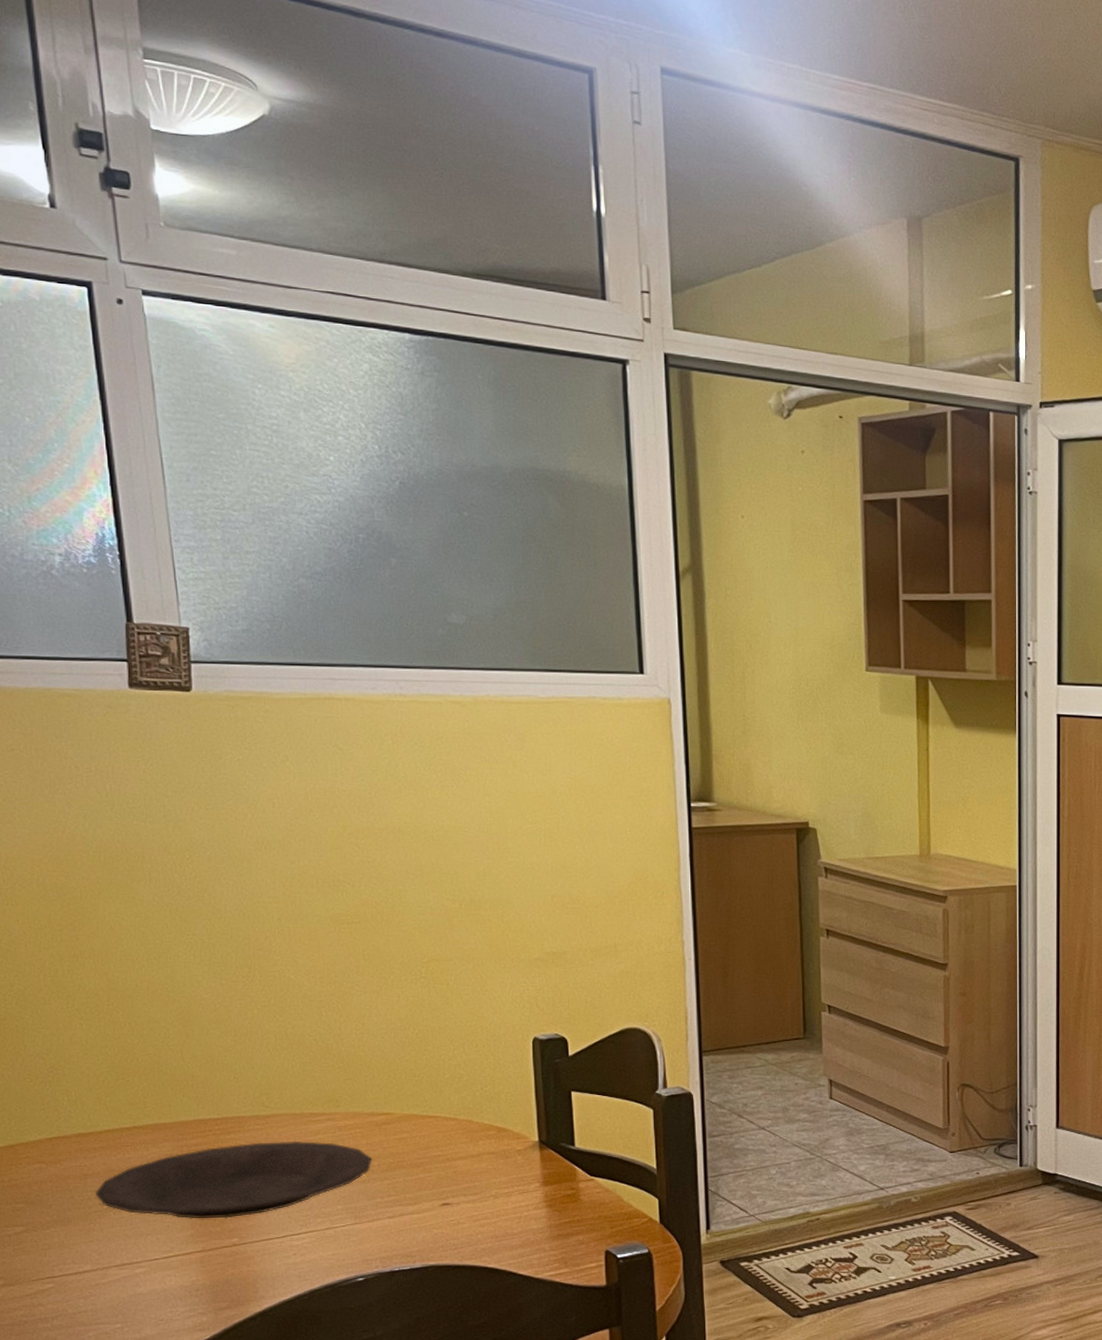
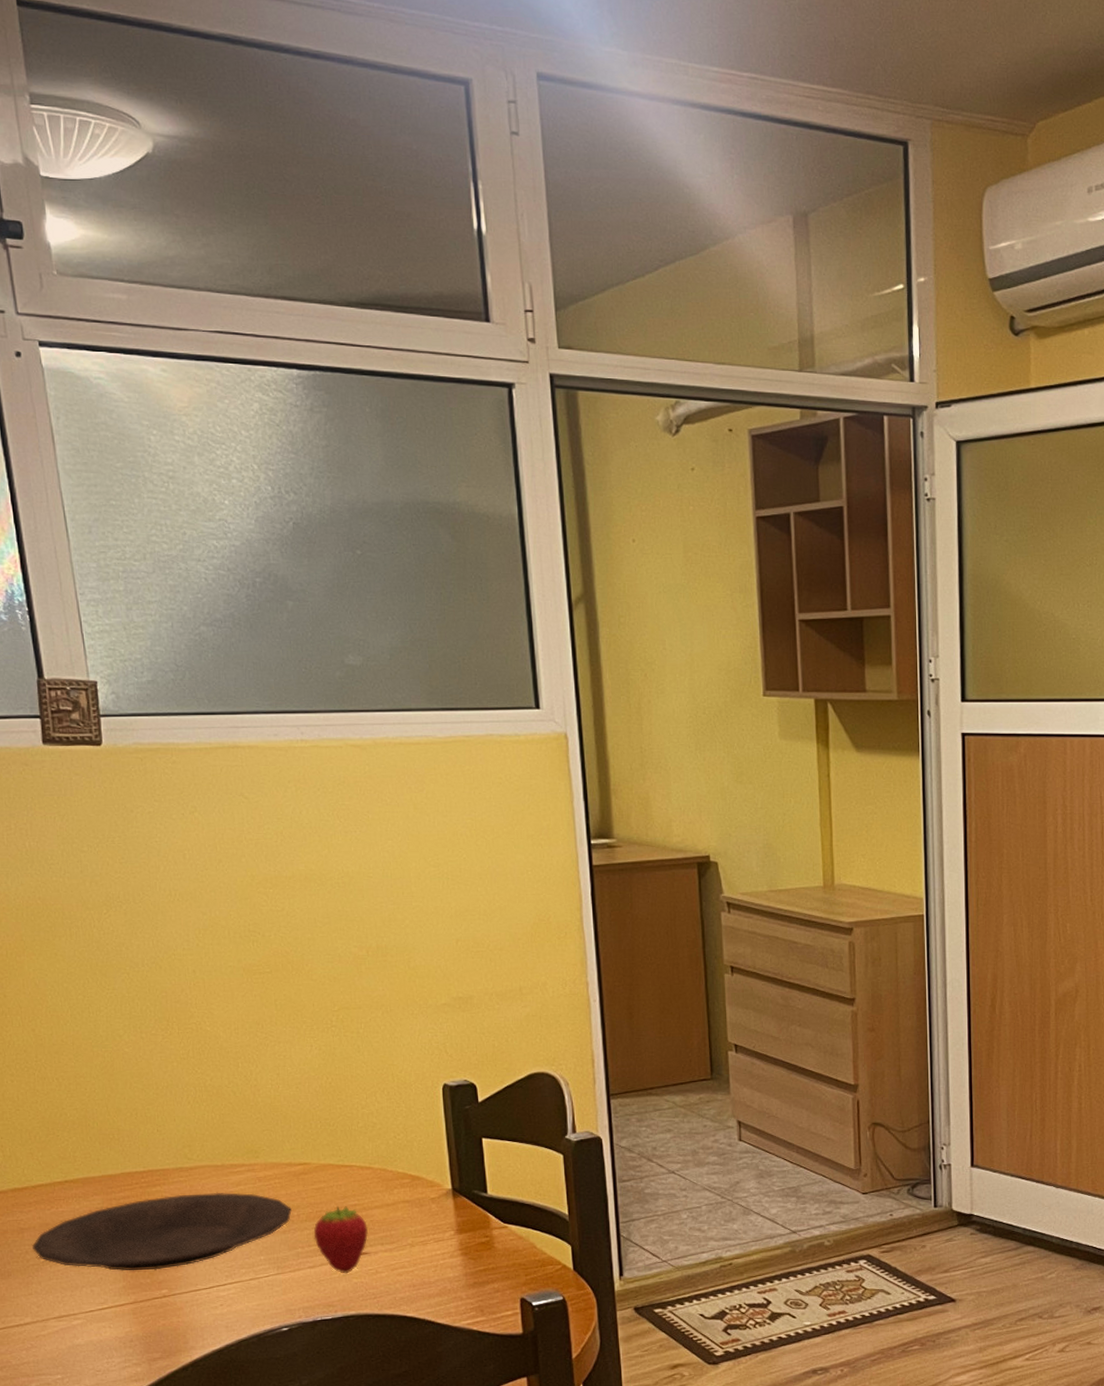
fruit: none [394,1156,451,1224] -> present [313,1205,368,1274]

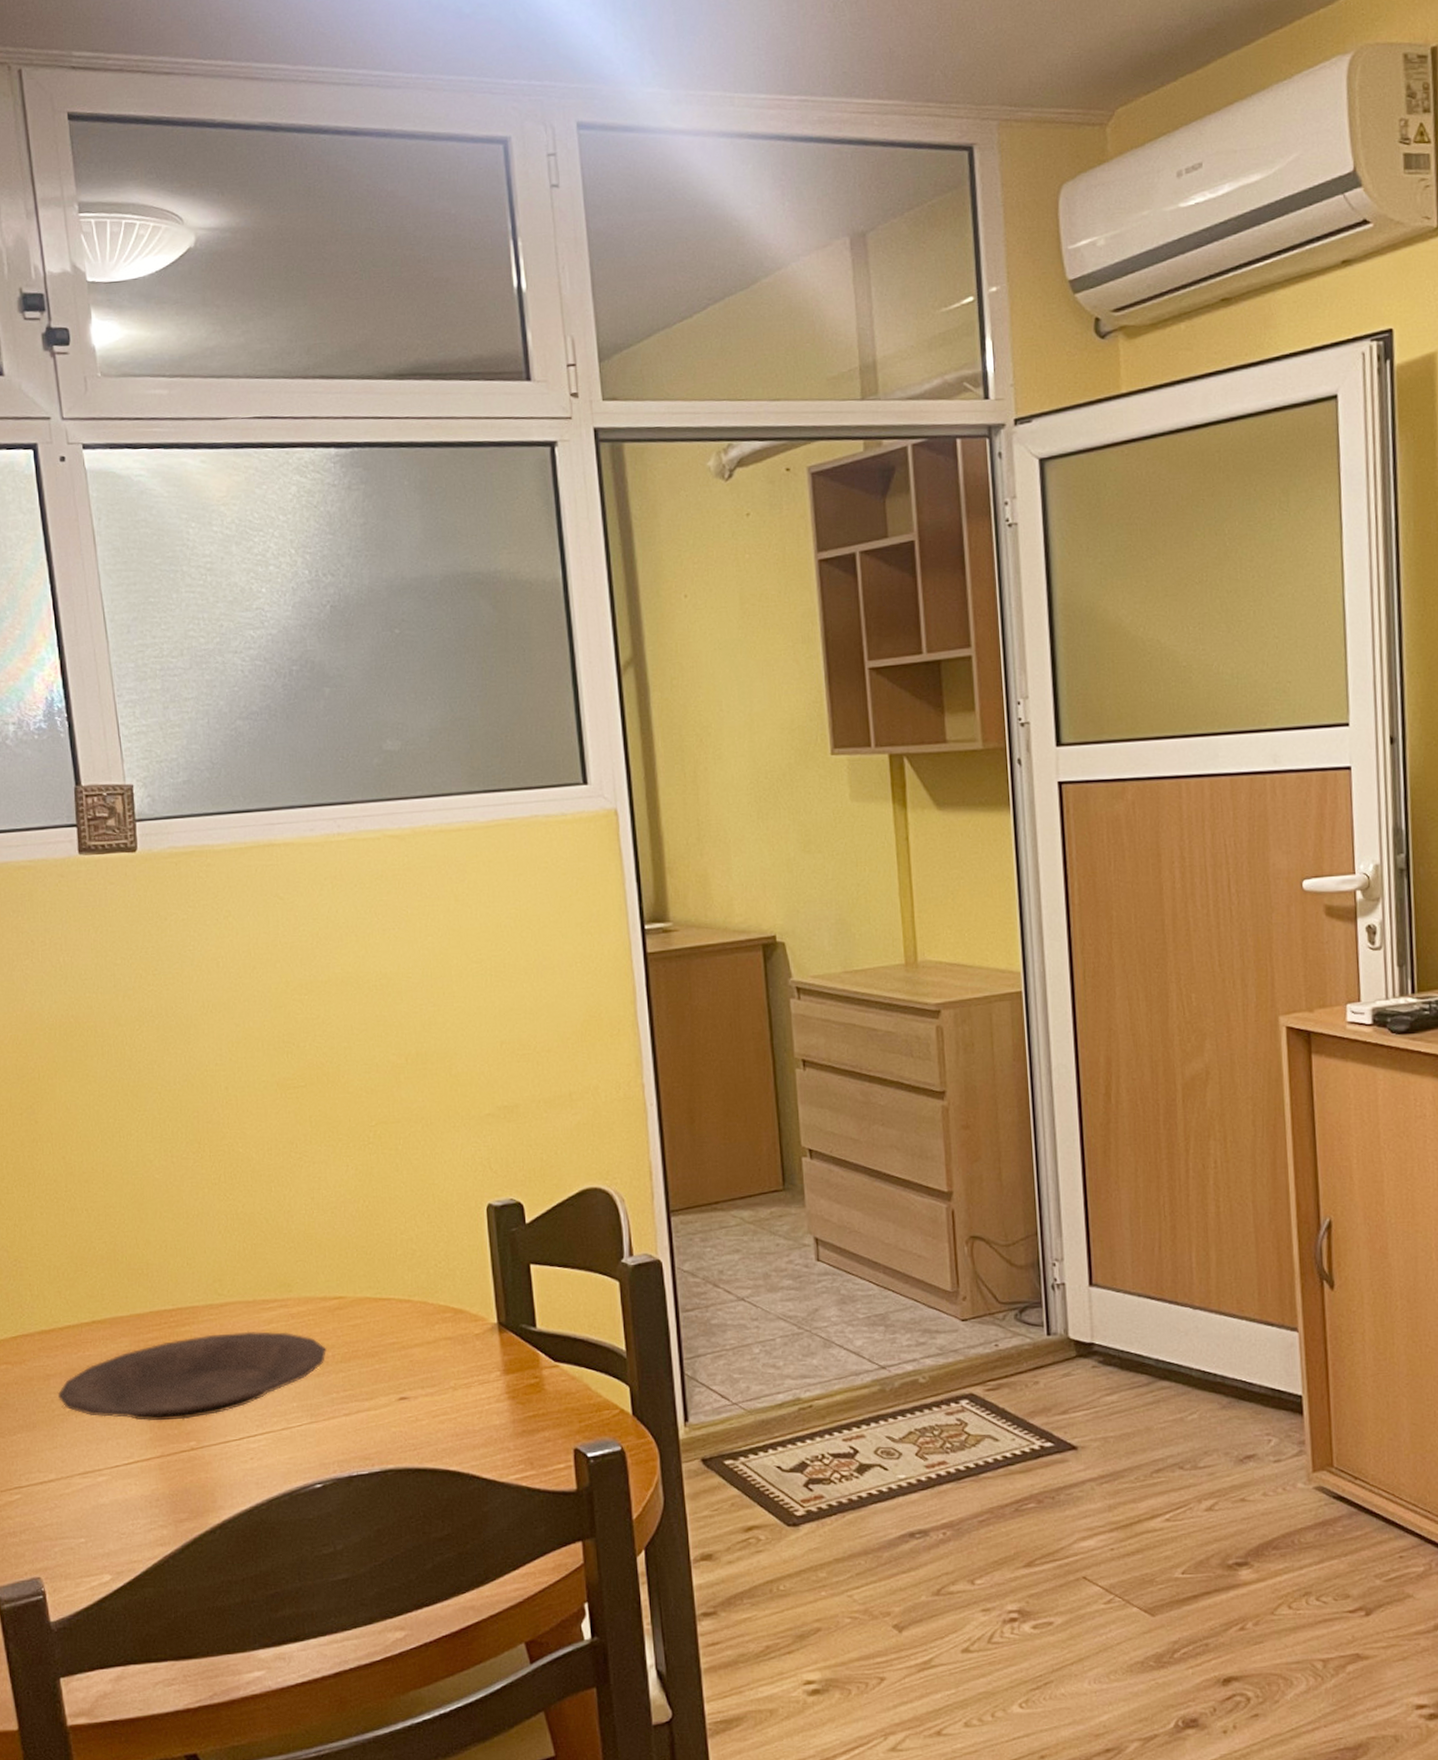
fruit: present [313,1205,368,1274] -> none [349,1344,407,1422]

